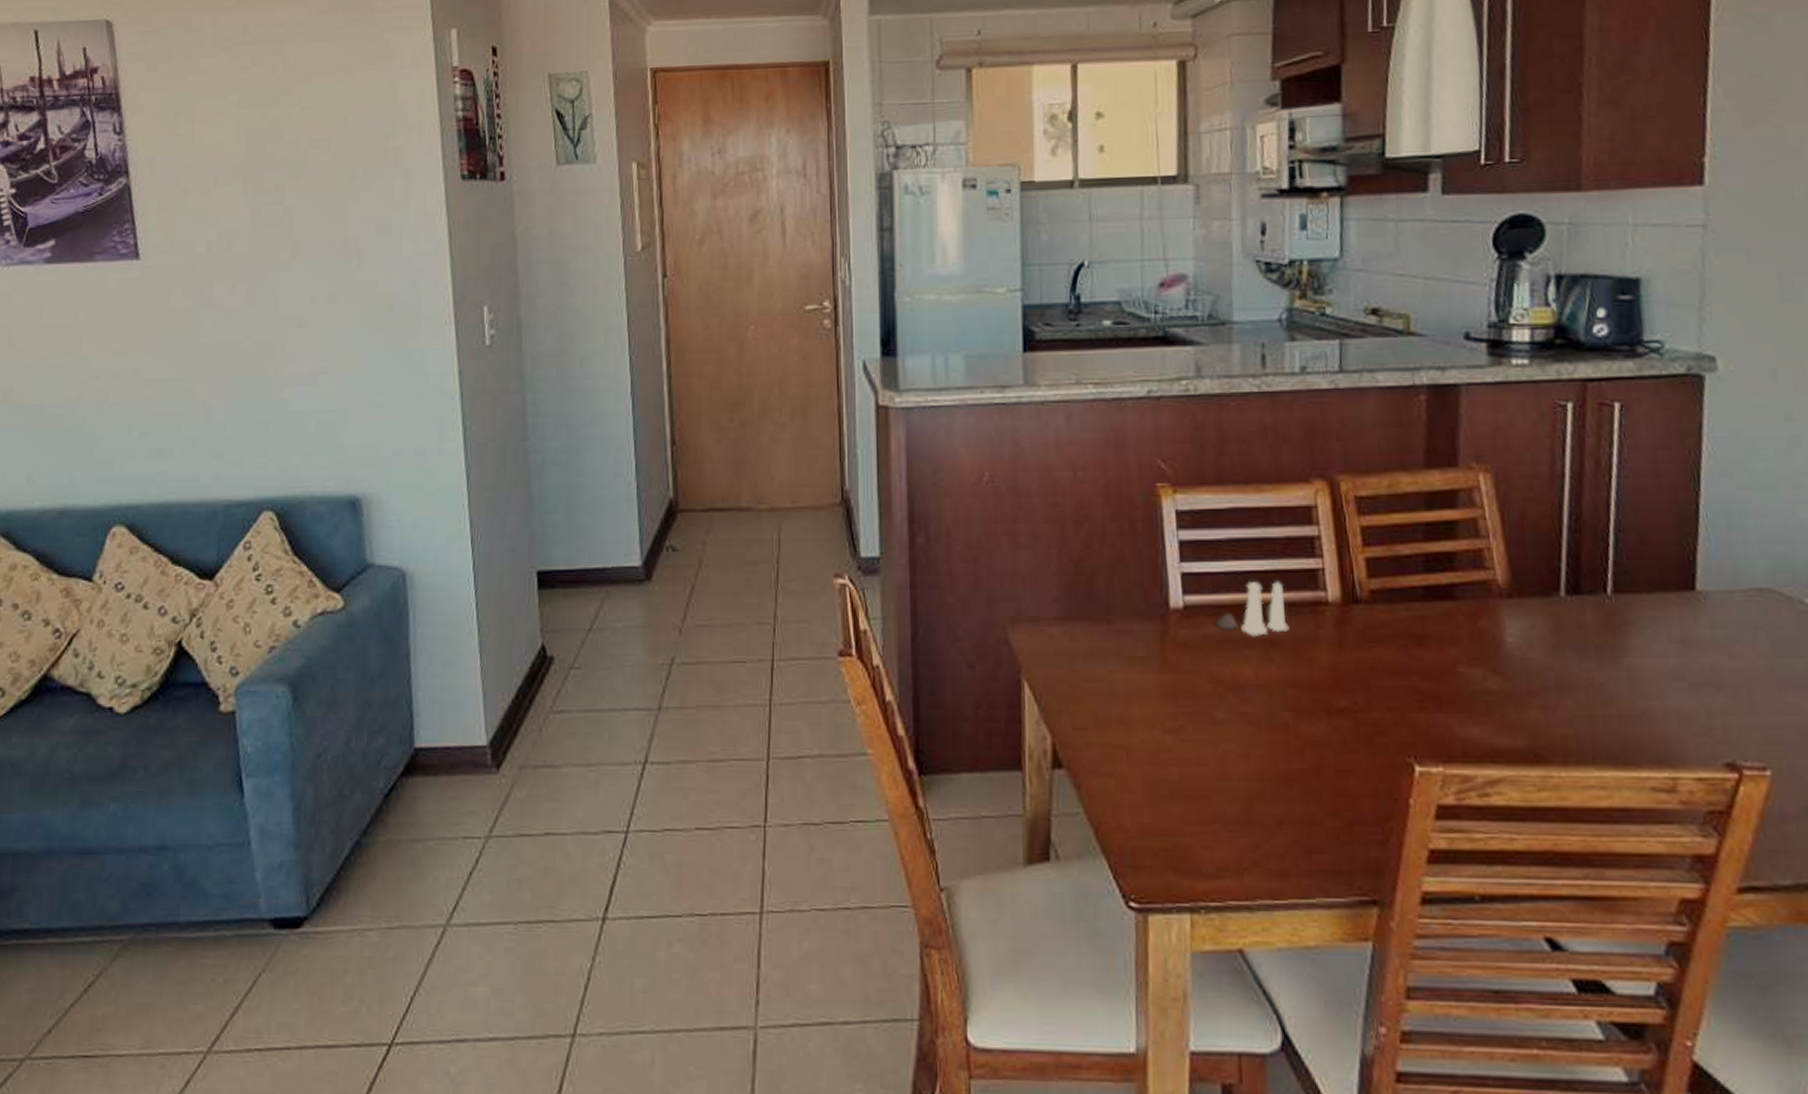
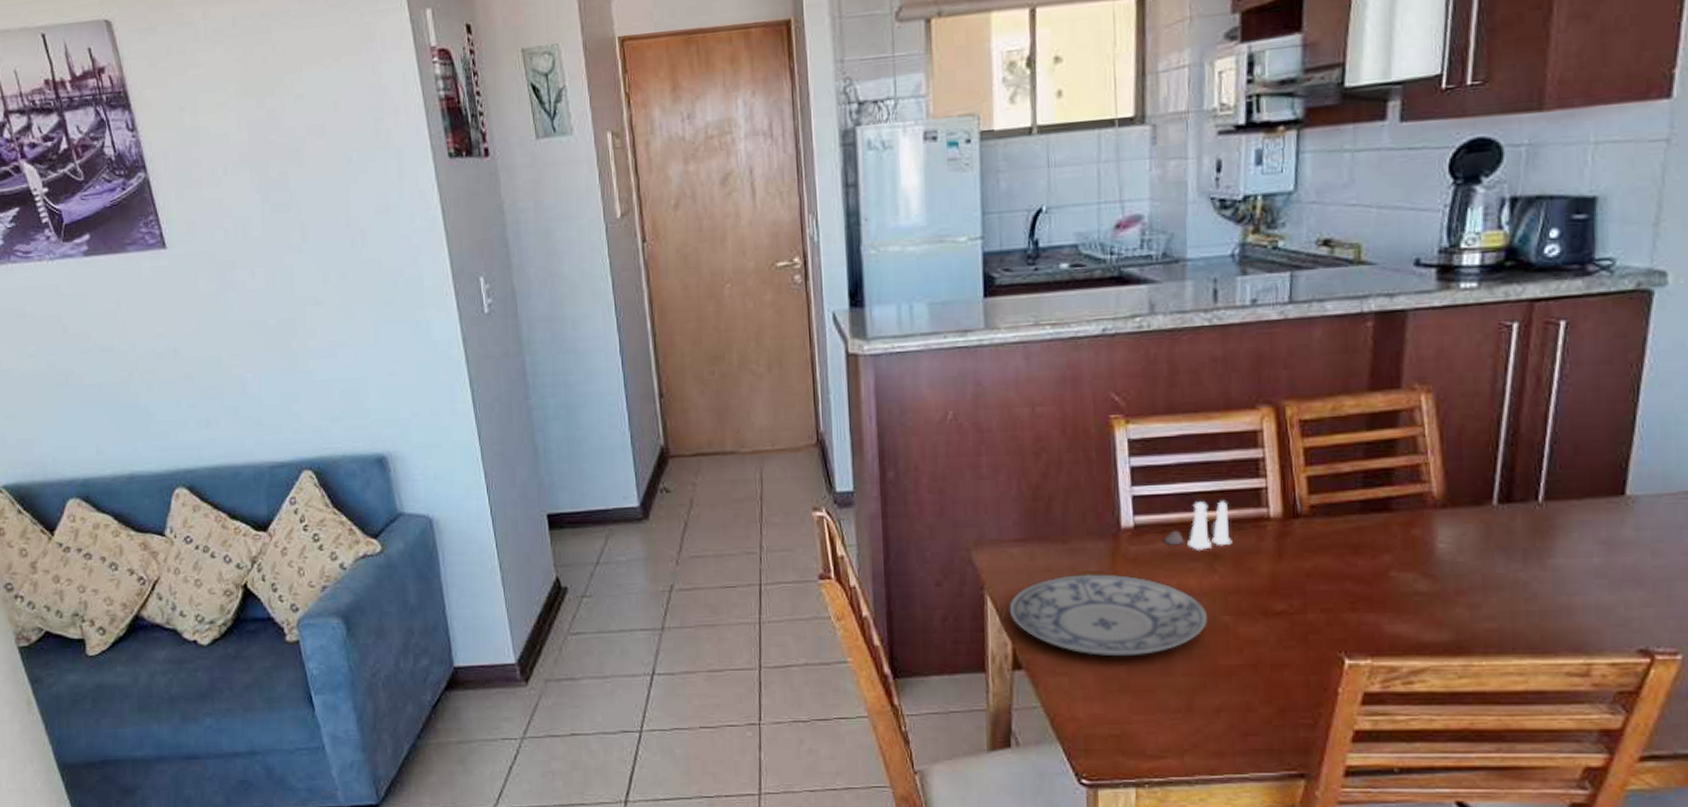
plate: none [1048,659,1266,756] -> present [1009,574,1209,657]

